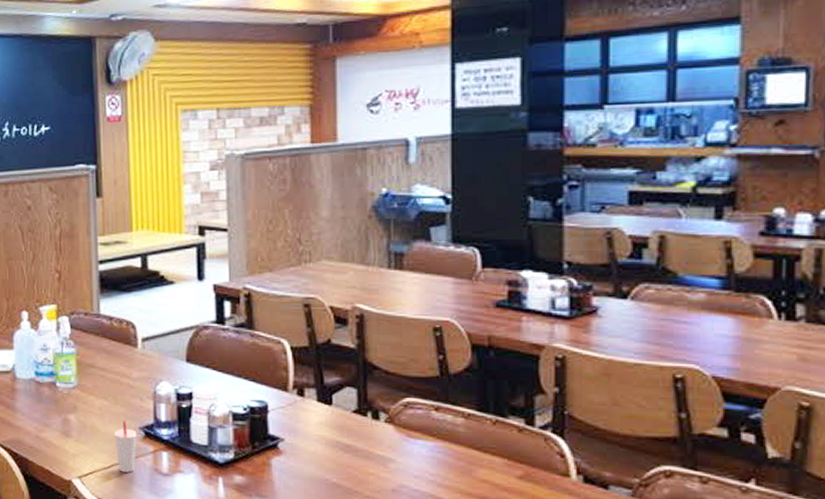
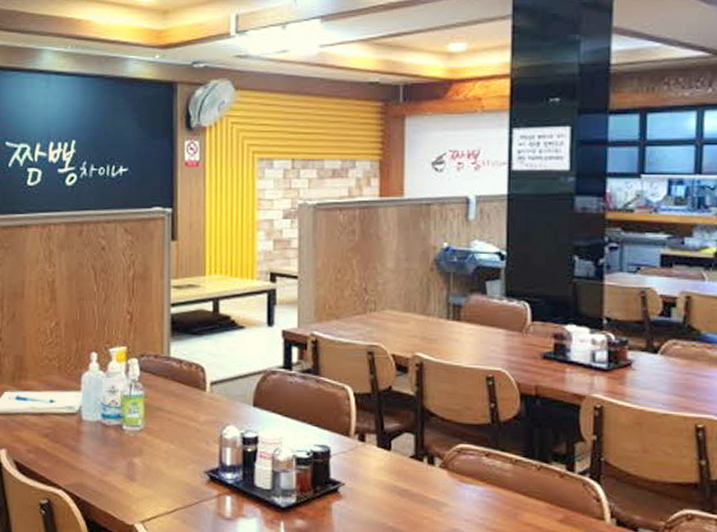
cup: present [113,421,137,473] -> none [178,464,202,517]

